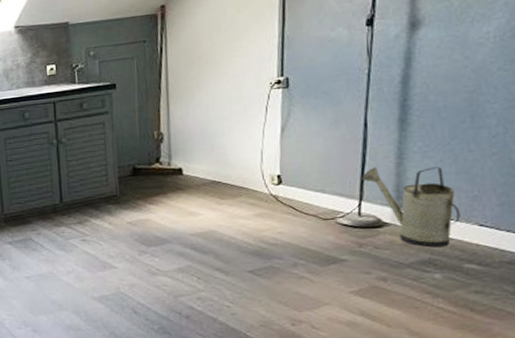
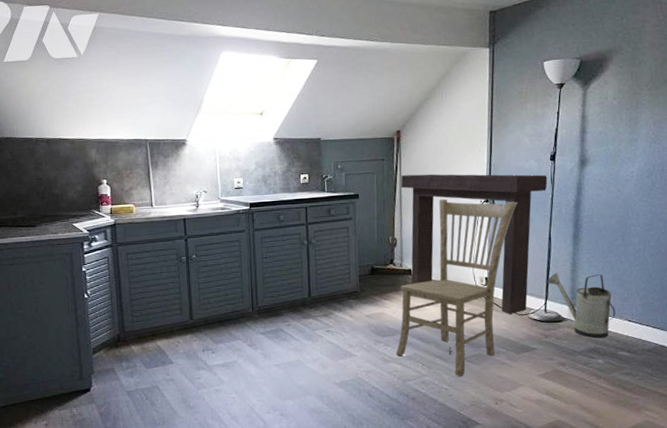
dining chair: none [164,81,321,293] -> present [395,198,518,377]
console table: none [166,45,362,218] -> present [400,174,548,314]

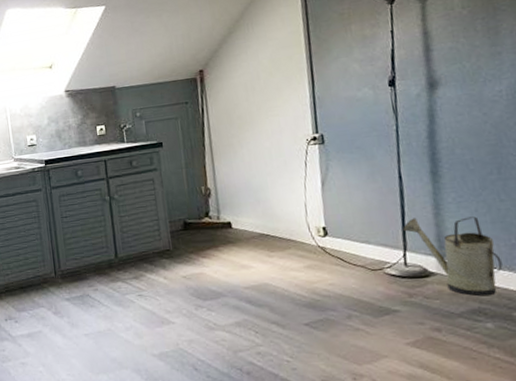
dining chair: present [395,198,518,377] -> none [219,137,354,347]
console table: present [400,174,548,314] -> none [209,103,389,269]

